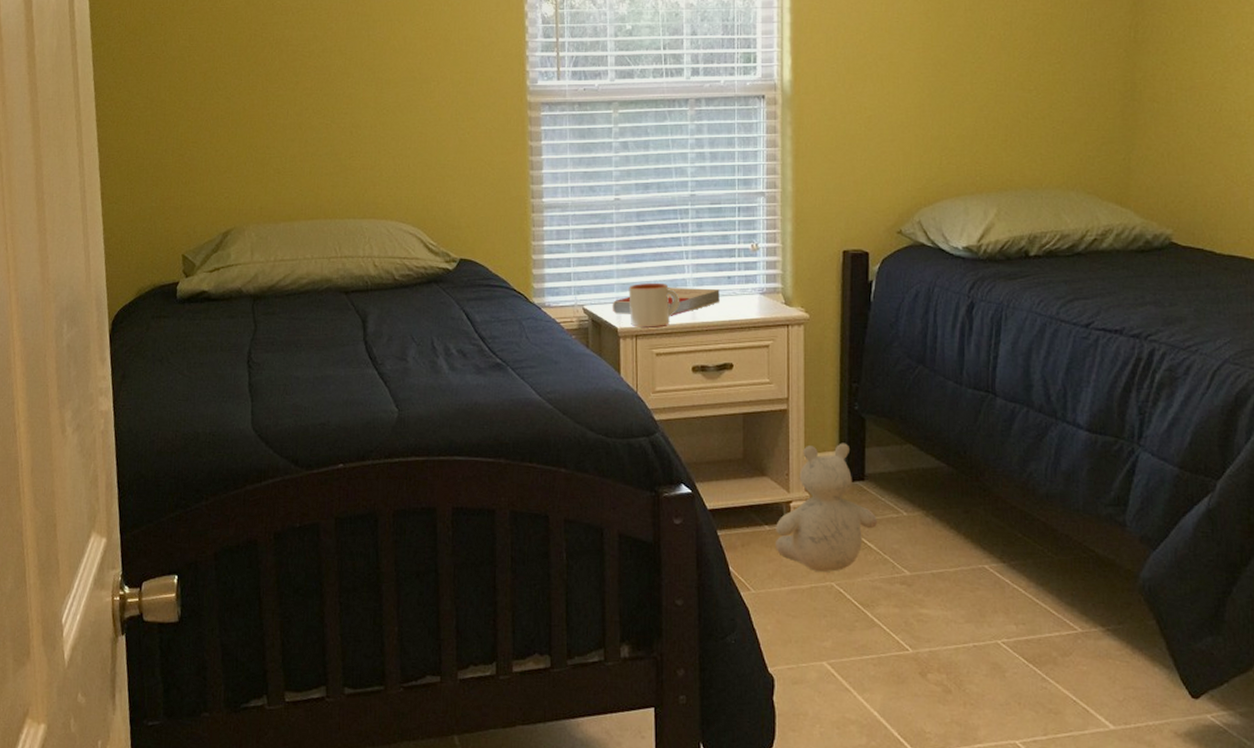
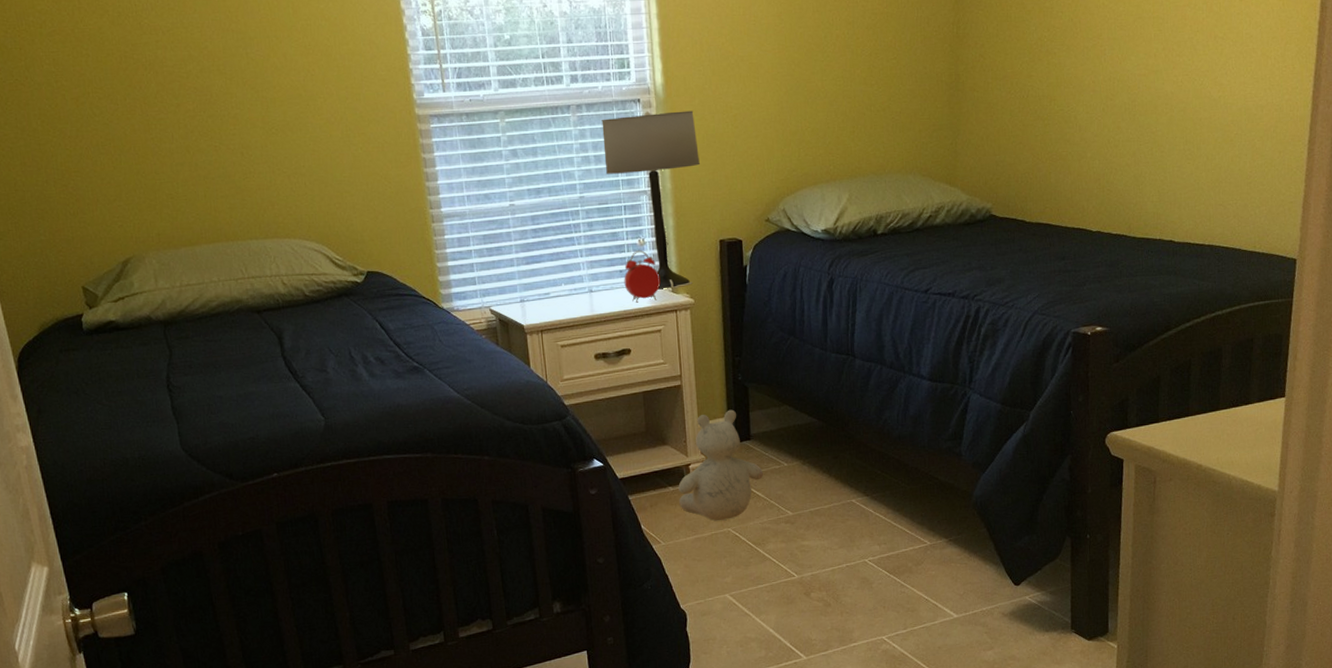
book: present [612,288,720,316] -> none [516,282,614,313]
mug: present [629,282,680,328] -> none [530,280,579,323]
table lamp: none [721,109,827,301] -> present [601,110,701,290]
alarm clock: none [731,256,773,313] -> present [624,250,661,303]

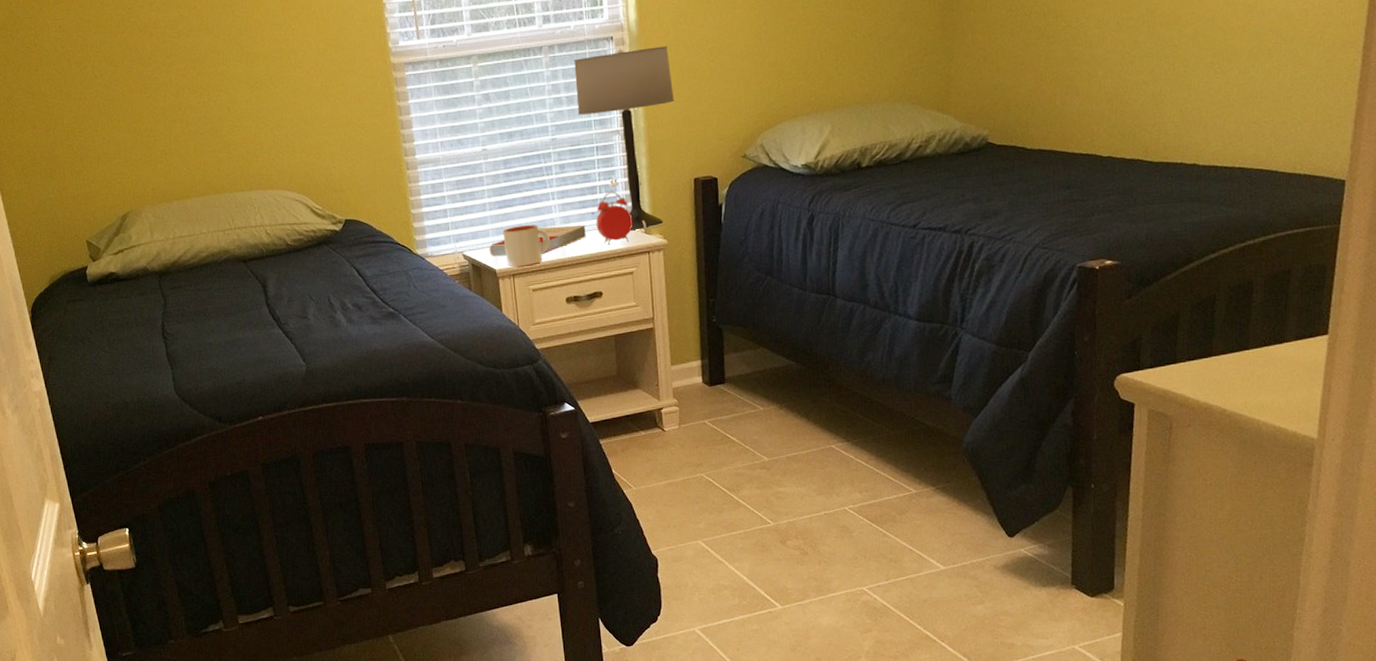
book: none [516,282,614,313] -> present [488,225,586,257]
mug: none [530,280,579,323] -> present [503,224,551,267]
stuffed animal: present [678,409,763,521] -> none [650,352,738,466]

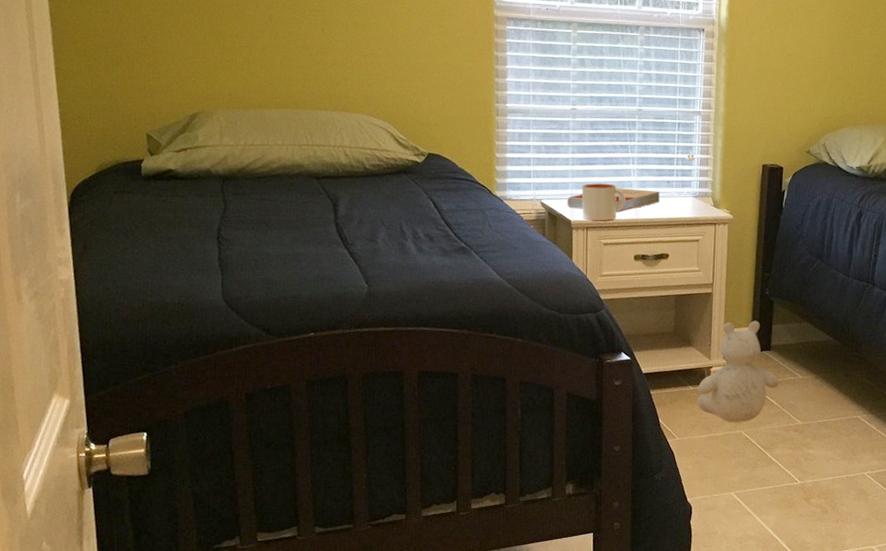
table lamp: present [574,46,675,231] -> none [665,41,753,204]
alarm clock: present [596,191,633,245] -> none [670,165,704,212]
stuffed animal: none [650,352,738,466] -> present [697,320,779,422]

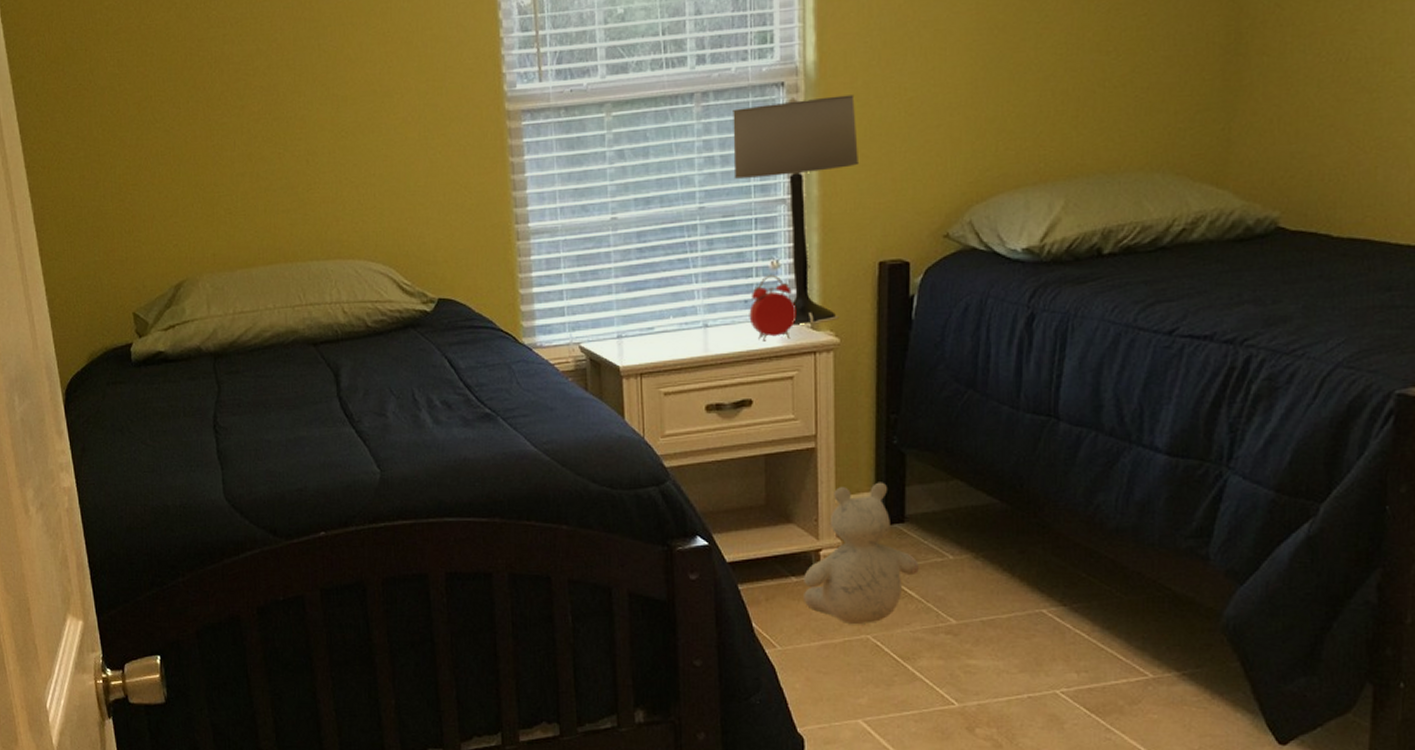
book: present [566,188,660,212] -> none [612,315,735,351]
mug: present [581,183,626,221] -> none [631,312,690,365]
table lamp: none [665,41,753,204] -> present [733,94,860,325]
alarm clock: none [670,165,704,212] -> present [749,275,797,342]

